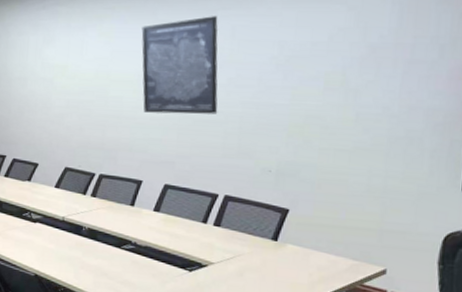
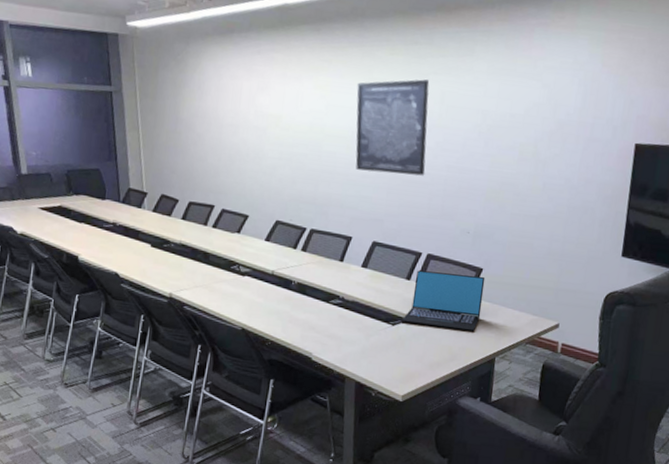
laptop: none [198,213,293,279] -> present [401,270,486,332]

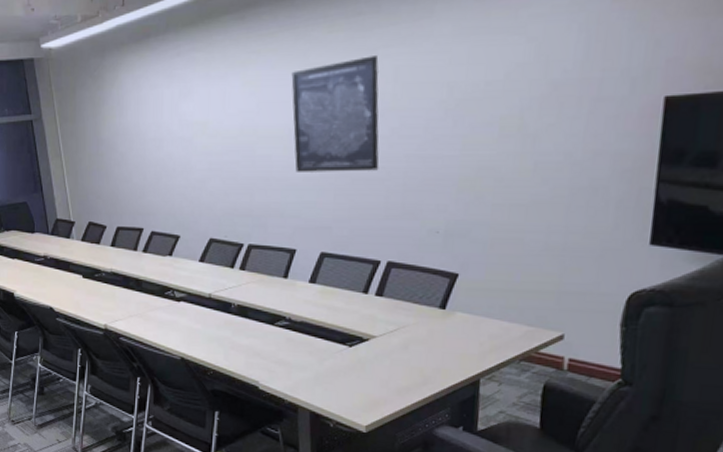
laptop: present [401,270,486,332] -> none [359,281,462,350]

